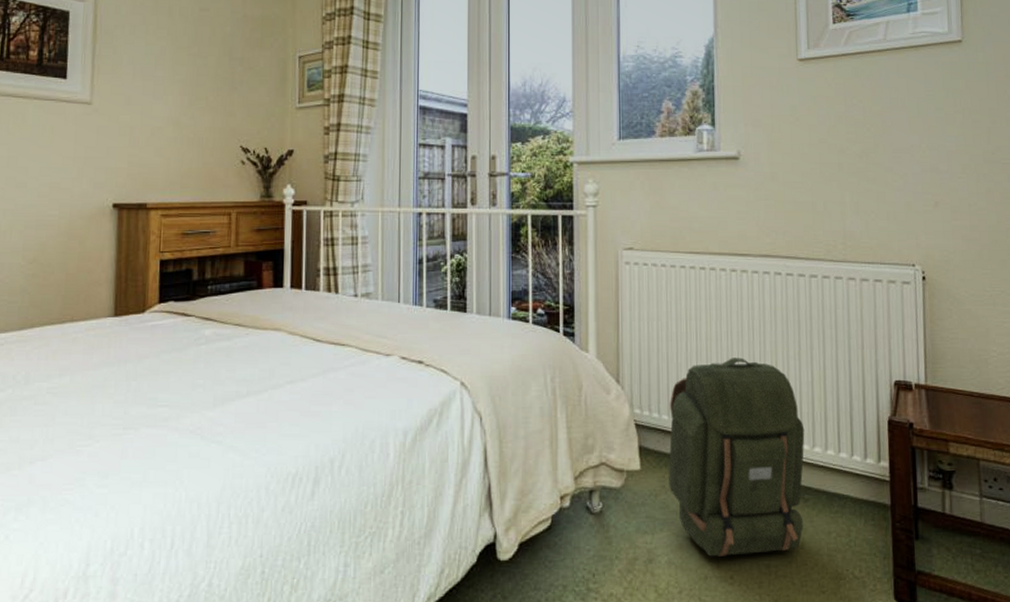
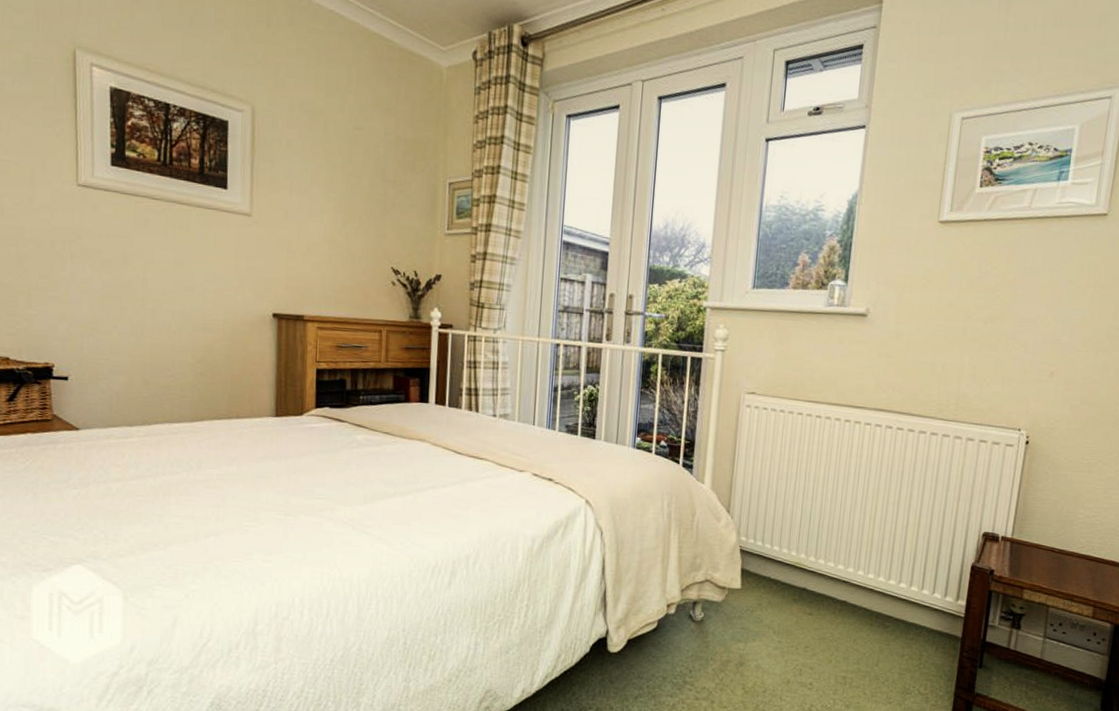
backpack: present [669,357,805,557] -> none [764,499,894,667]

